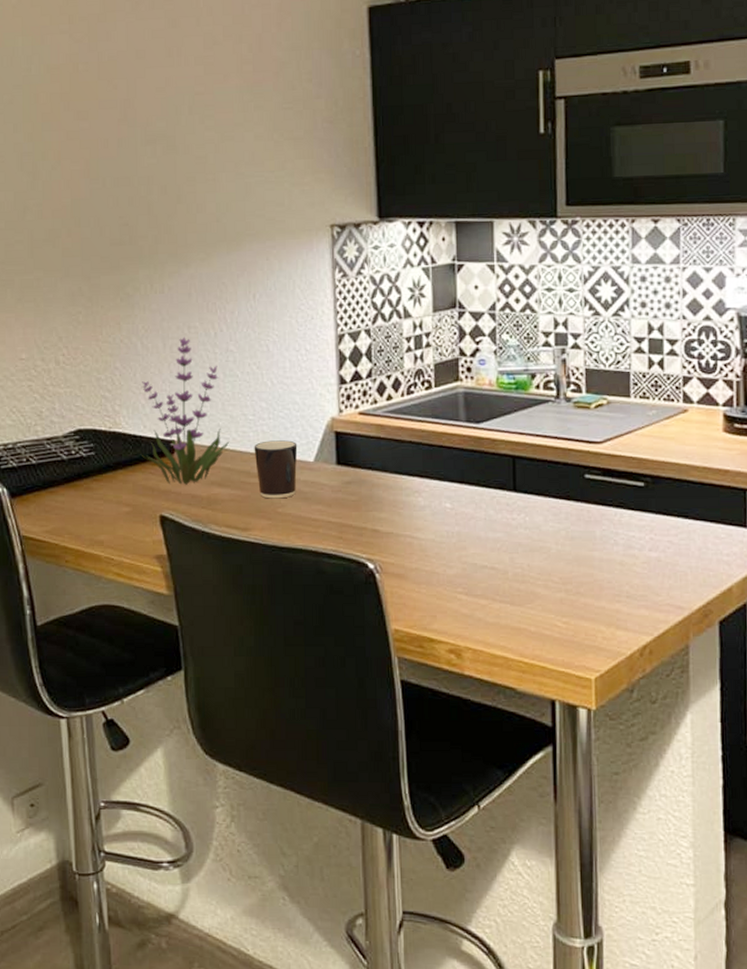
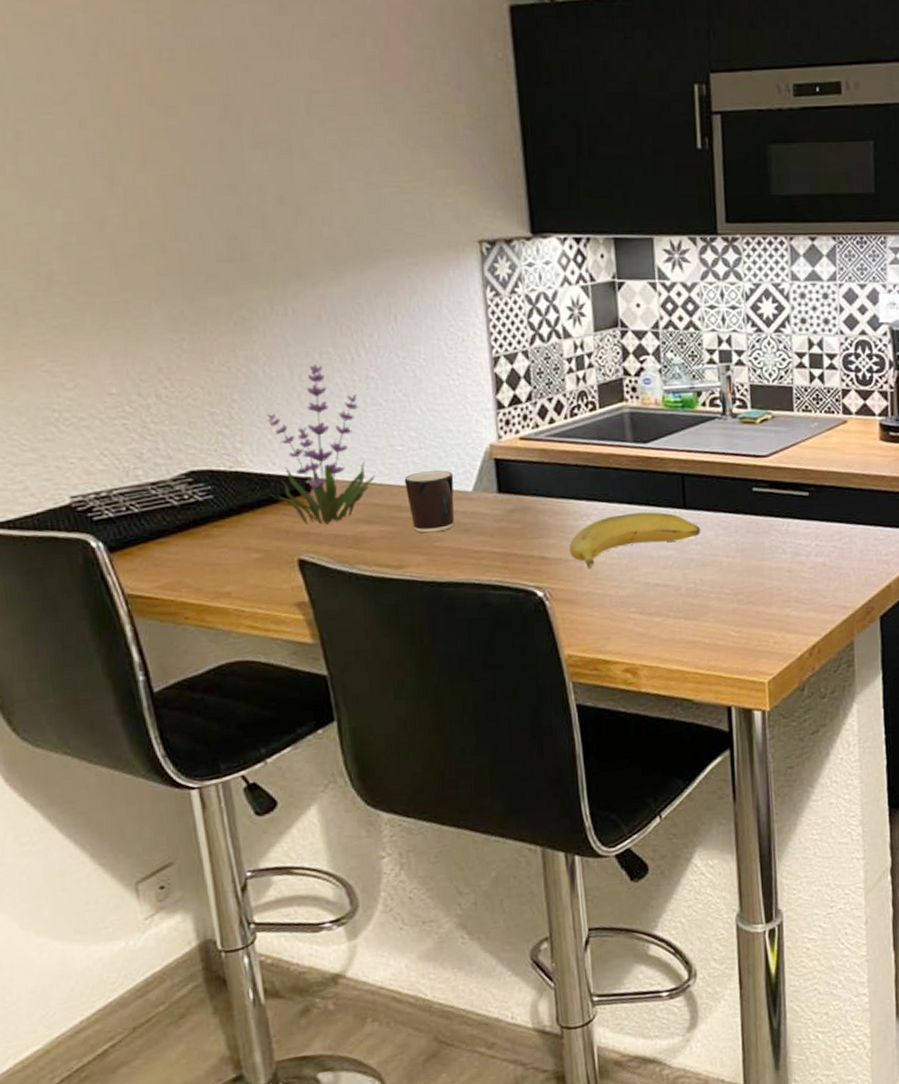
fruit: none [401,493,531,545] -> present [569,512,701,569]

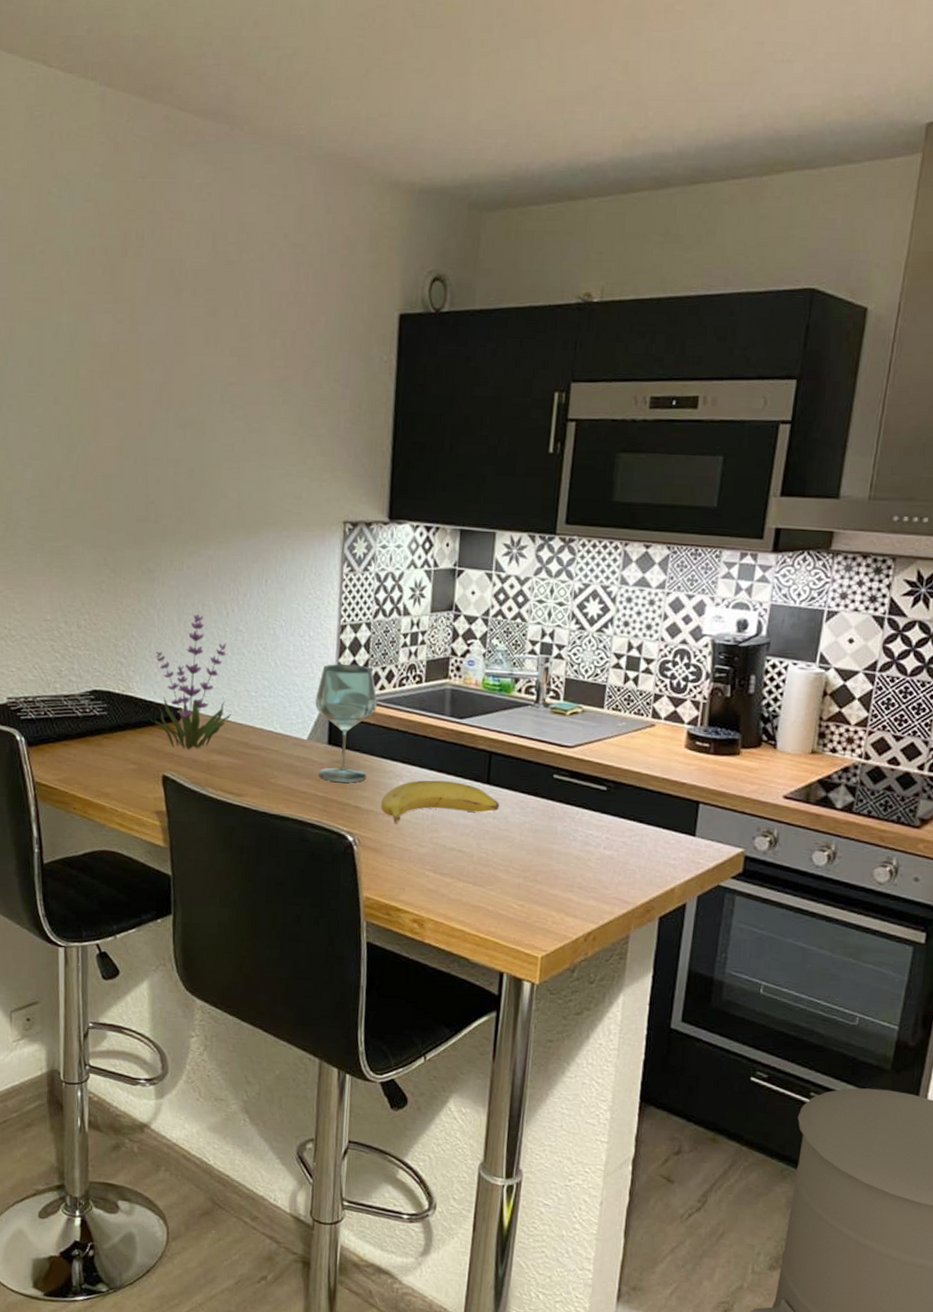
mug: present [404,470,455,533] -> none [253,716,294,771]
wine glass: none [475,399,549,534] -> present [315,663,377,783]

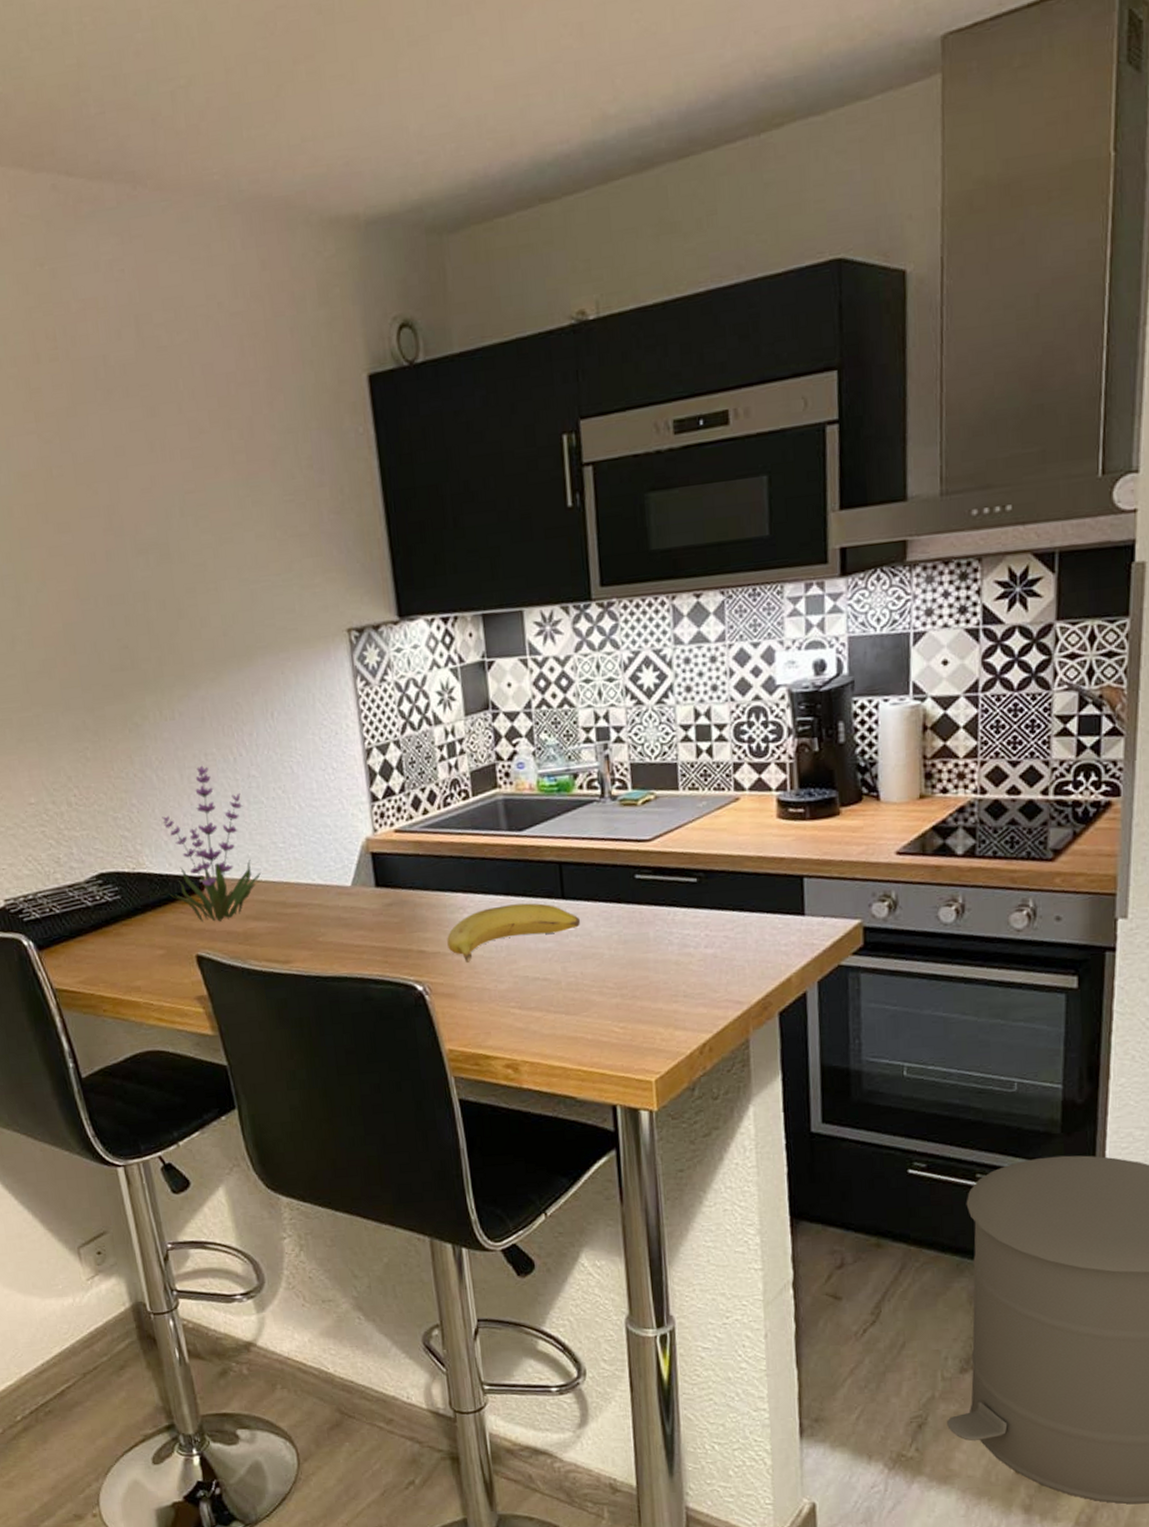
wine glass: present [315,663,377,783] -> none [352,790,426,928]

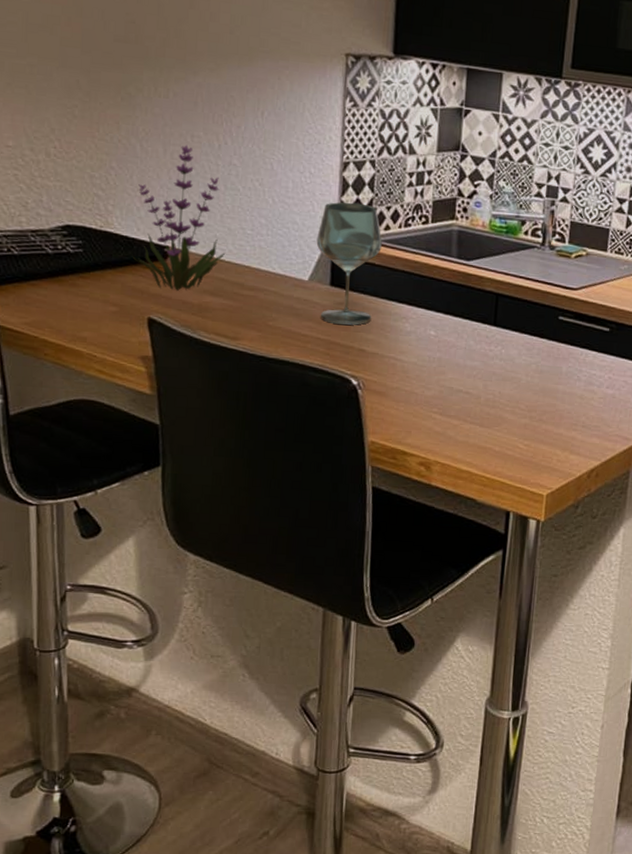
wine glass: none [352,790,426,928] -> present [316,202,382,325]
fruit: present [447,903,581,963] -> none [386,322,507,367]

